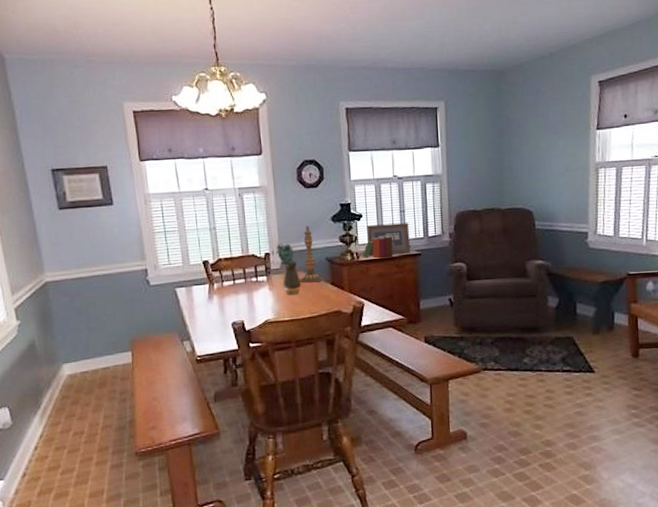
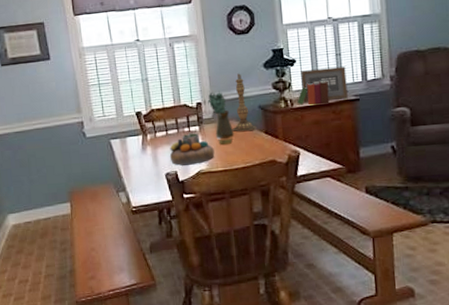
decorative bowl: none [236,282,282,315] -> present [169,132,215,166]

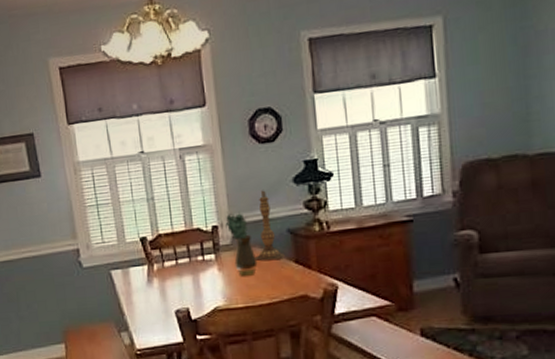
decorative bowl: present [169,132,215,166] -> none [180,262,234,301]
books: present [297,81,330,105] -> none [334,198,375,228]
picture frame: present [301,66,348,102] -> none [339,180,399,225]

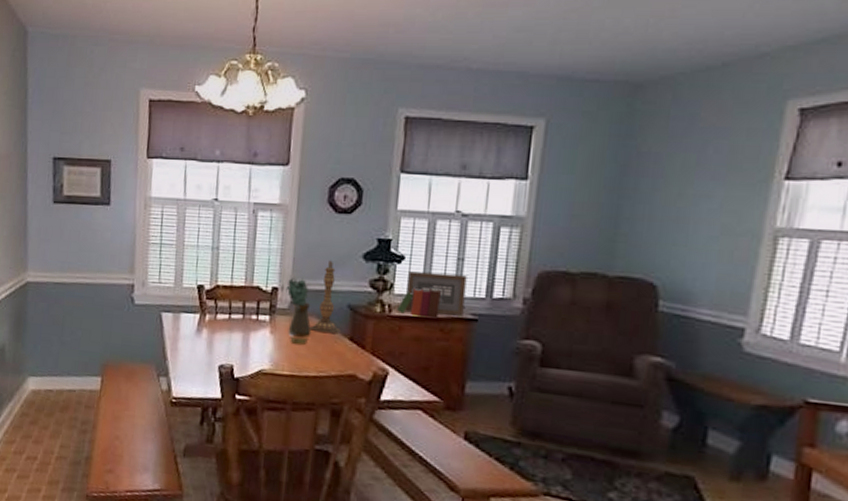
books: none [334,198,375,228] -> present [397,288,441,318]
picture frame: none [339,180,399,225] -> present [405,271,467,316]

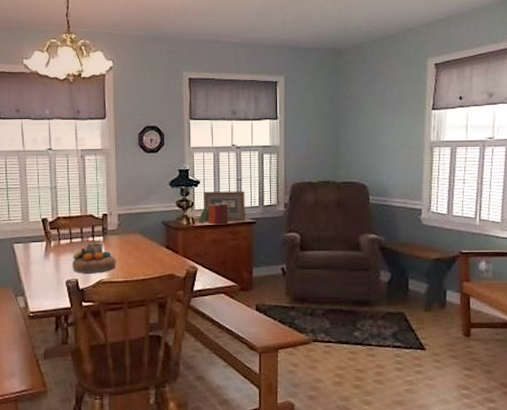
decorative bowl: none [227,321,283,362] -> present [71,242,116,274]
vase: present [286,275,312,346] -> none [113,203,137,257]
candlestick: present [310,260,341,334] -> none [136,189,159,245]

